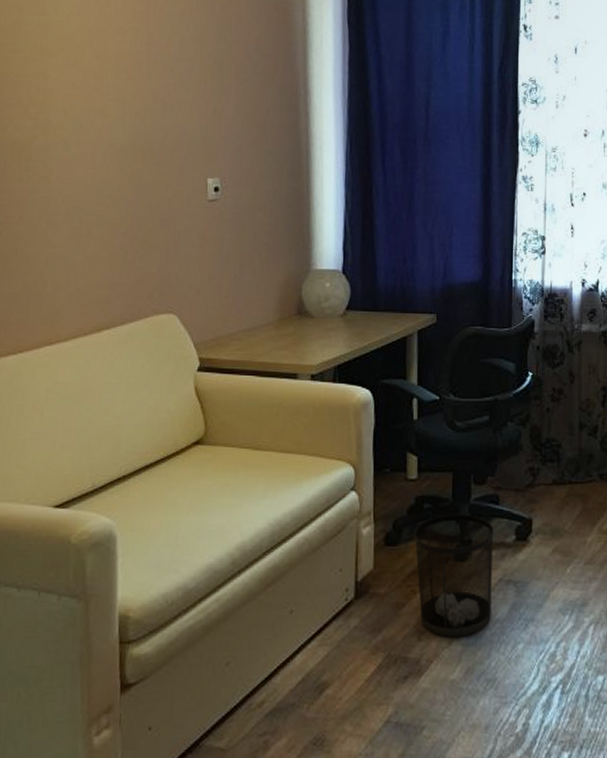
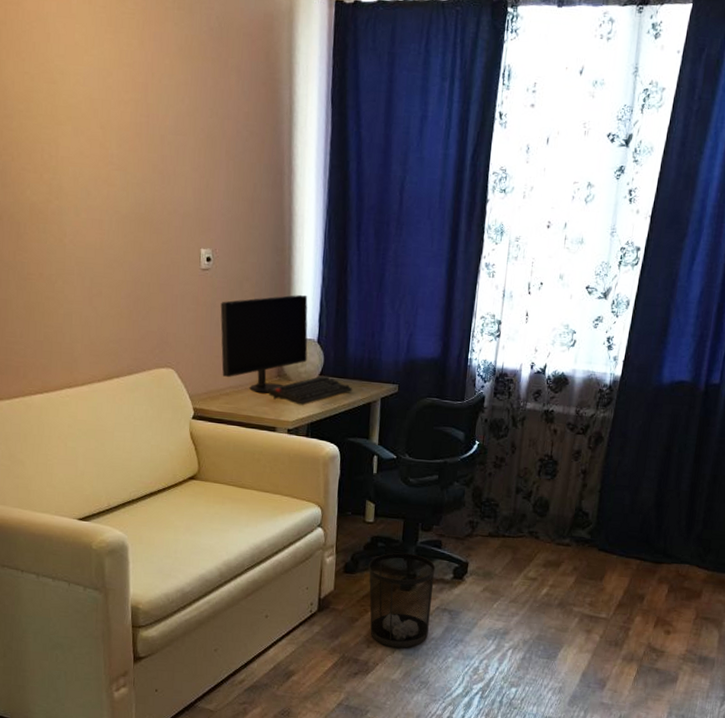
computer monitor: none [230,221,332,336] -> present [220,294,308,394]
computer keyboard: none [287,310,385,346] -> present [268,376,353,406]

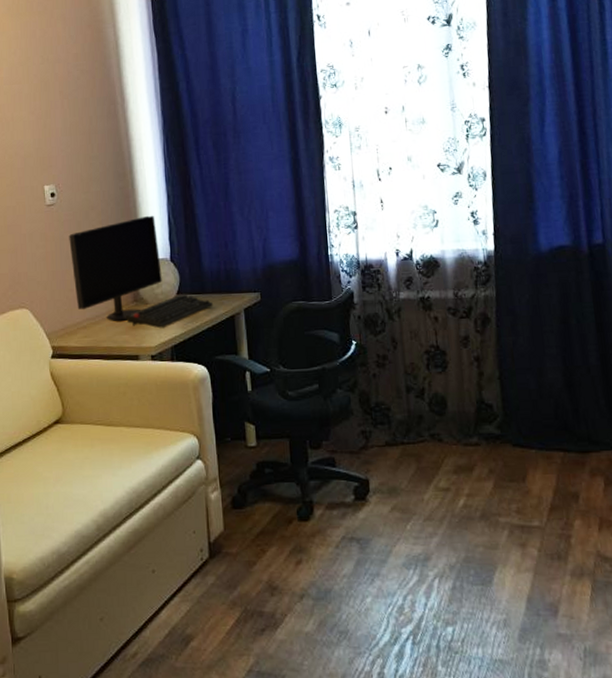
waste bin: present [368,552,436,648] -> none [258,476,338,592]

